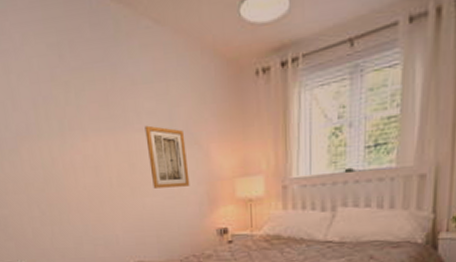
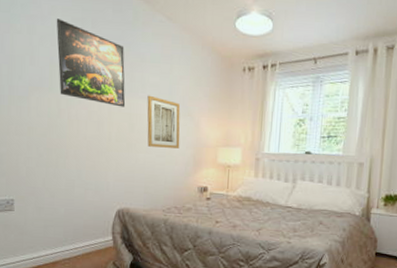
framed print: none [30,48,122,146] -> present [56,19,126,107]

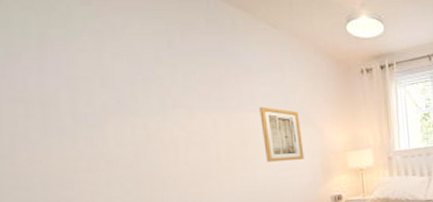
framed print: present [56,19,126,107] -> none [132,32,234,123]

